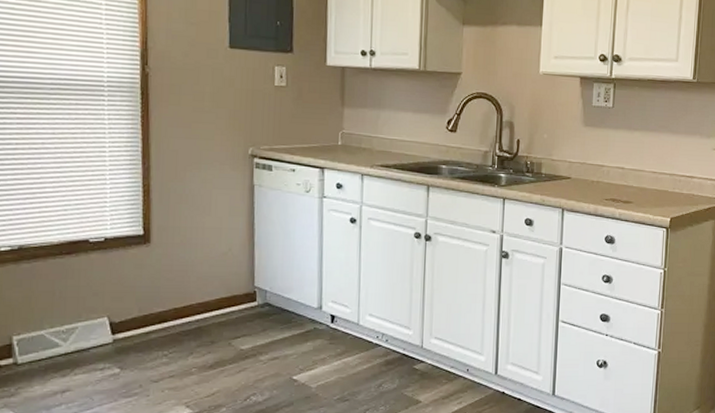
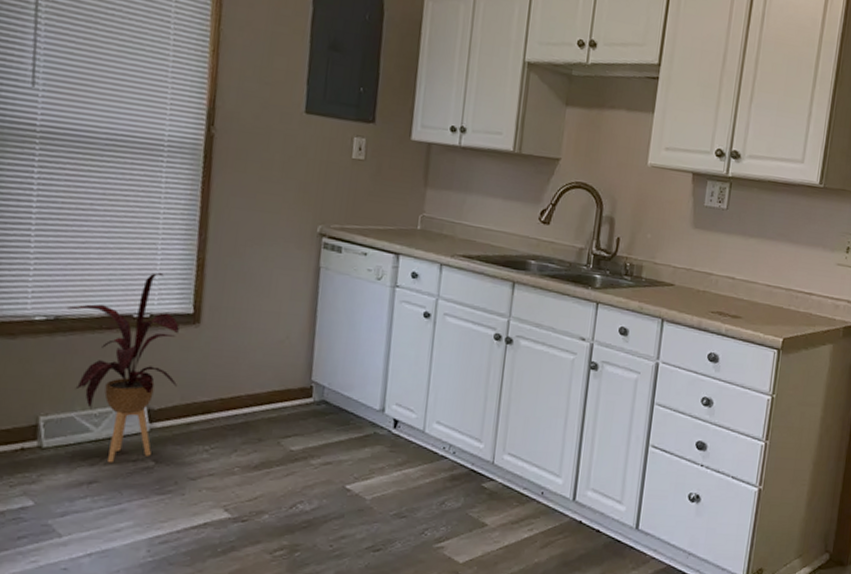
house plant: none [29,201,134,373] -> present [67,273,179,463]

